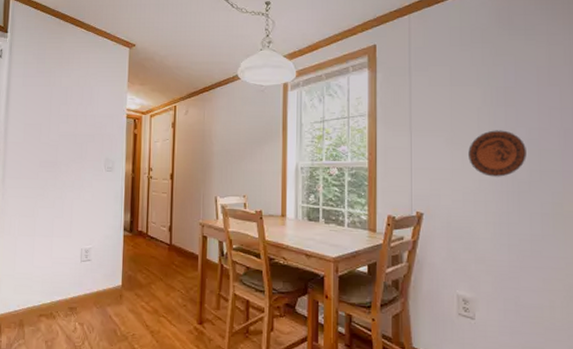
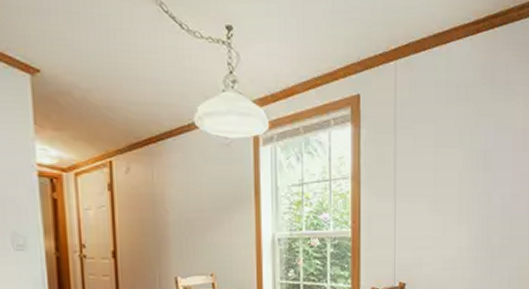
decorative plate: present [468,130,526,177] -> none [449,195,500,244]

